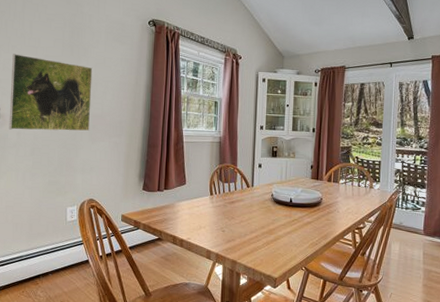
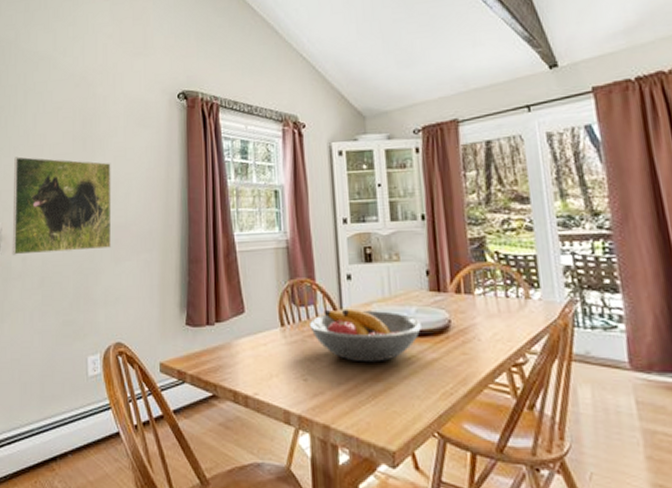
fruit bowl: none [229,186,304,222] -> present [308,308,423,363]

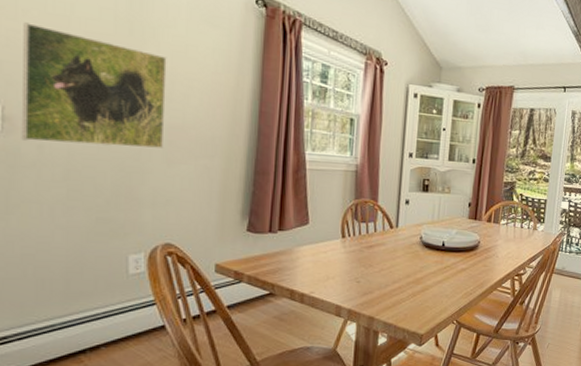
fruit bowl: present [308,308,423,363] -> none [367,227,459,270]

